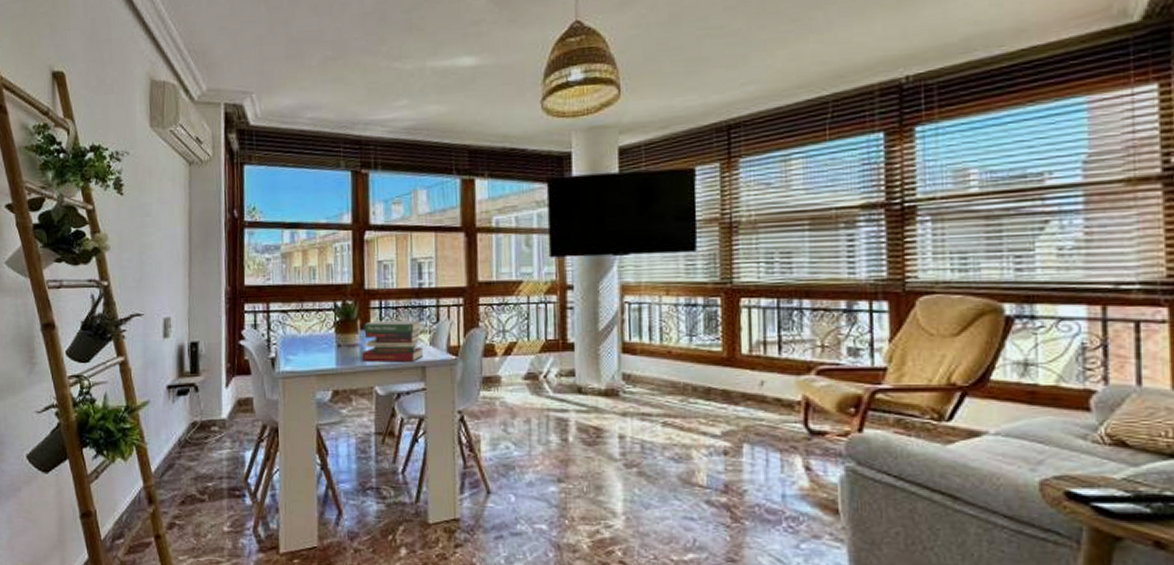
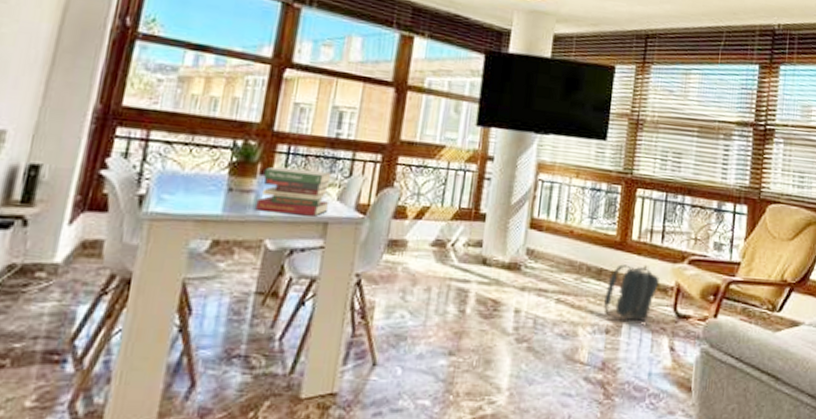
backpack: none [718,381,782,445] -> present [604,264,659,326]

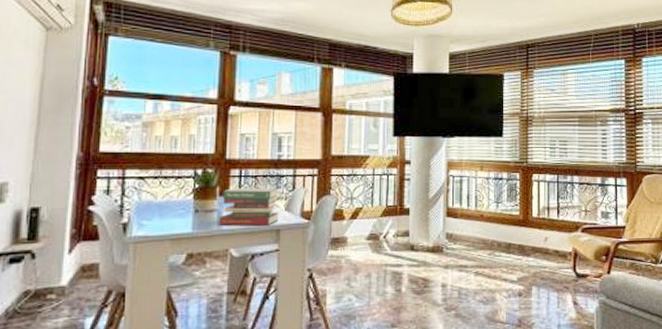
backpack: present [604,264,659,326] -> none [515,238,559,287]

